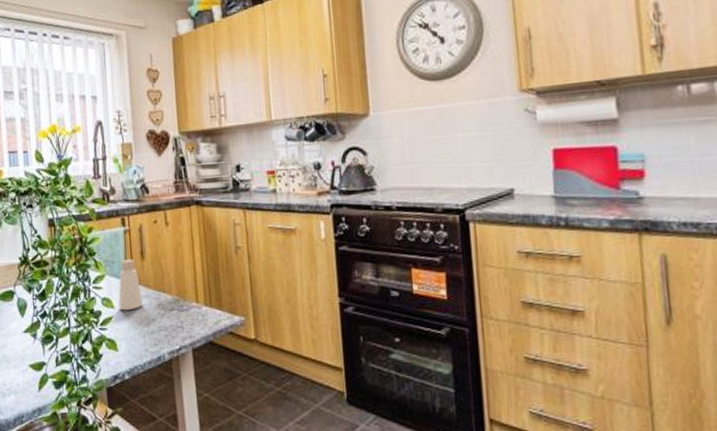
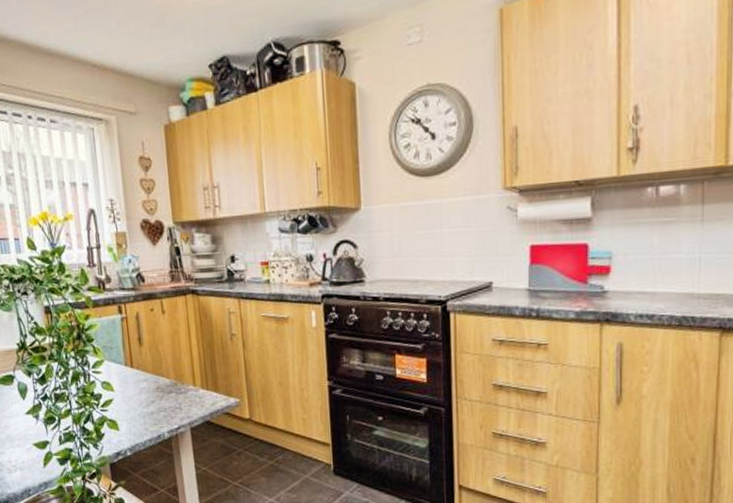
pepper shaker: present [118,258,143,311] -> none [118,345,142,394]

